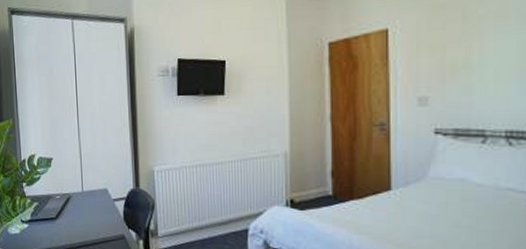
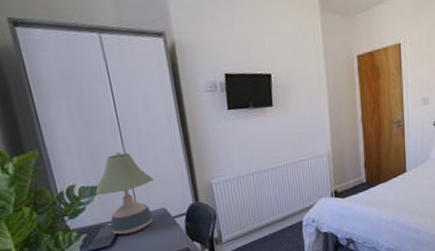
desk lamp: none [49,129,101,210] -> present [93,152,155,235]

